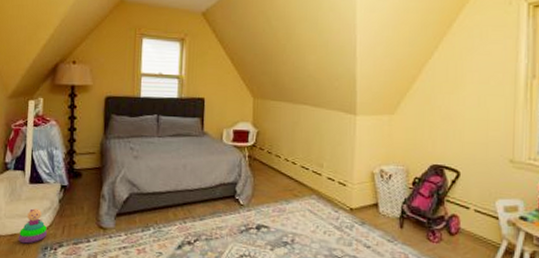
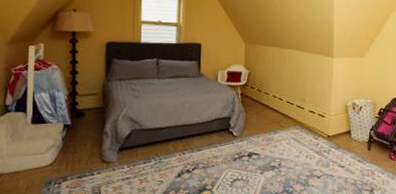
stacking toy: present [18,208,47,244] -> none [21,147,50,180]

